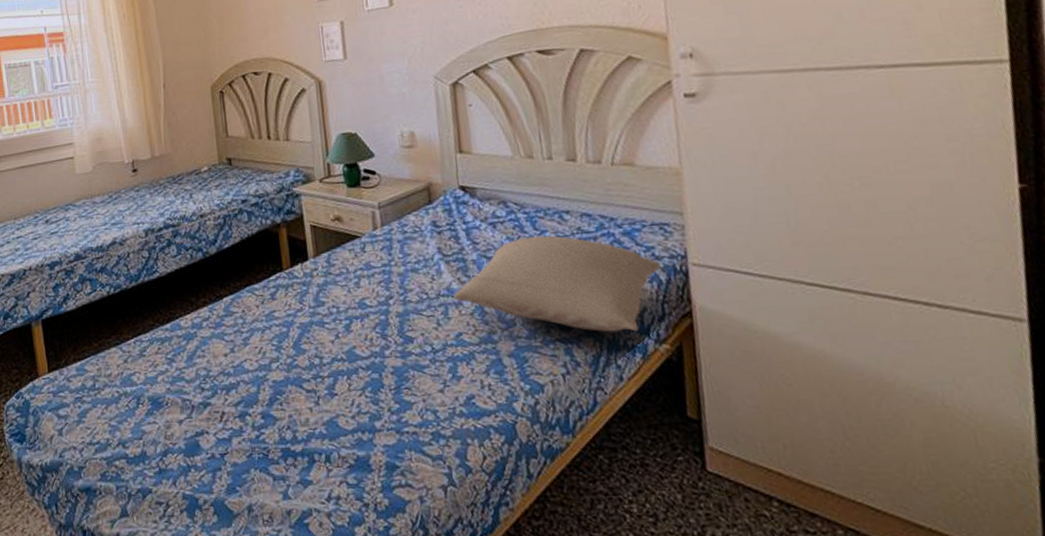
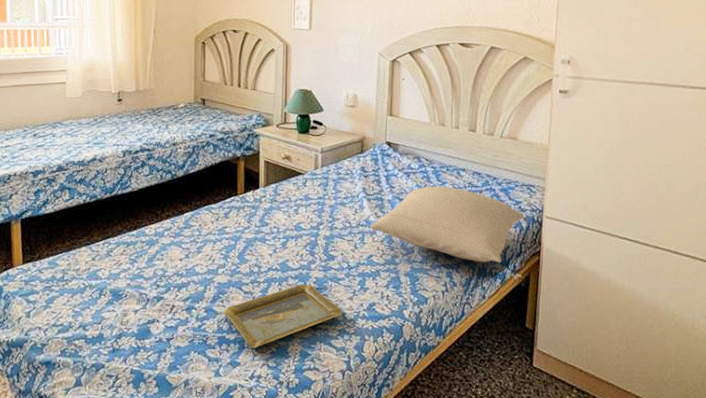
tray: none [284,376,433,462] -> present [224,284,342,349]

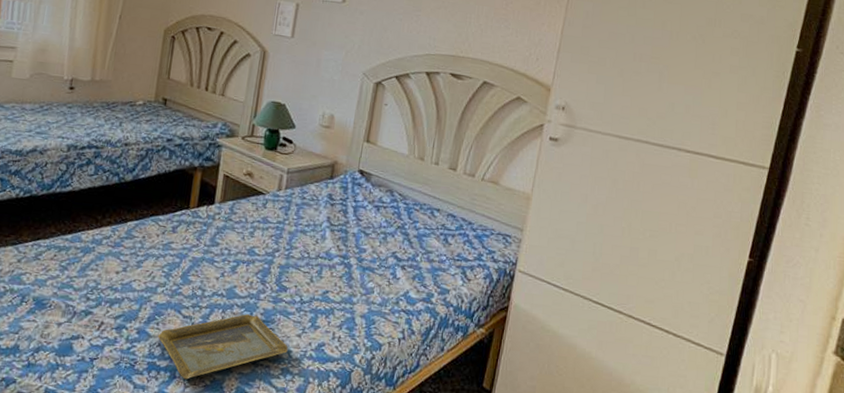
pillow: present [370,186,525,264] -> none [330,223,497,315]

